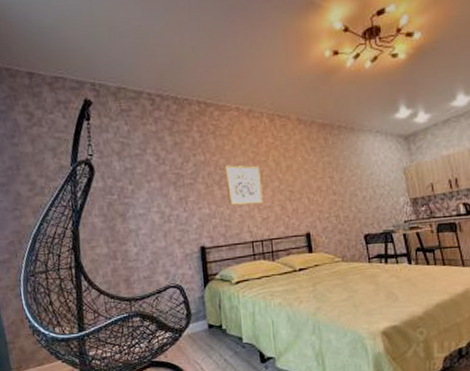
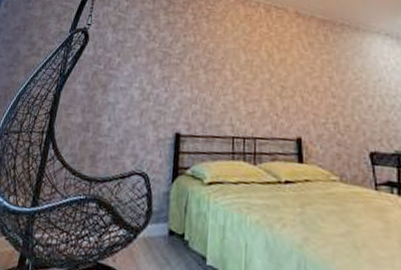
wall art: present [225,165,263,206] -> none [213,50,251,96]

